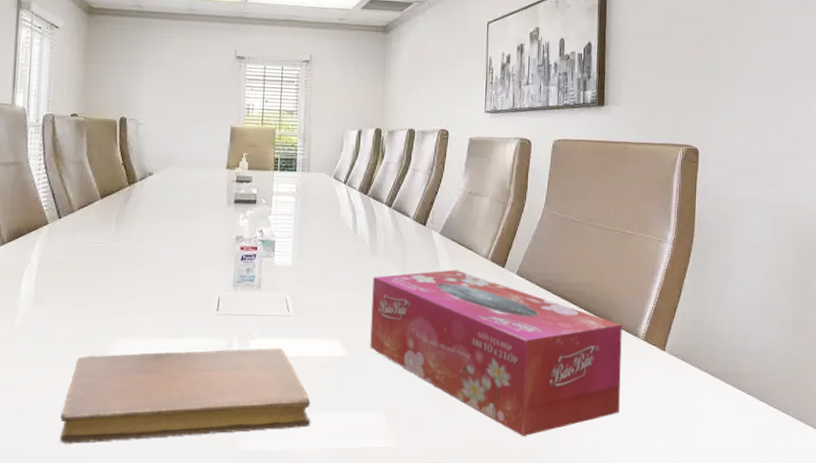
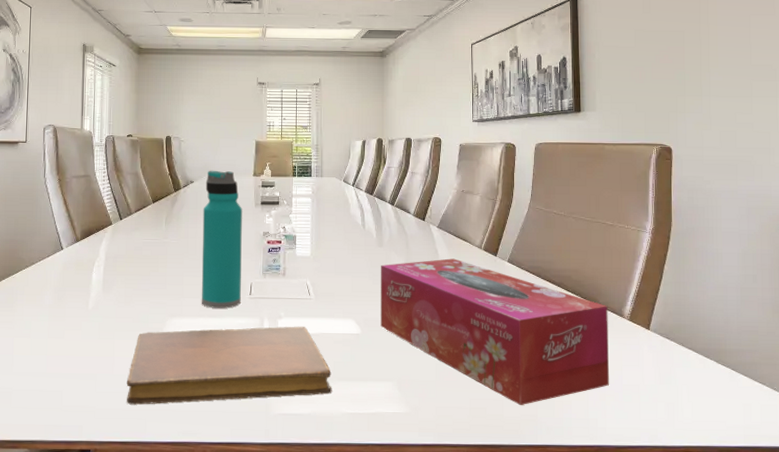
water bottle: none [157,160,212,327] -> present [201,170,242,309]

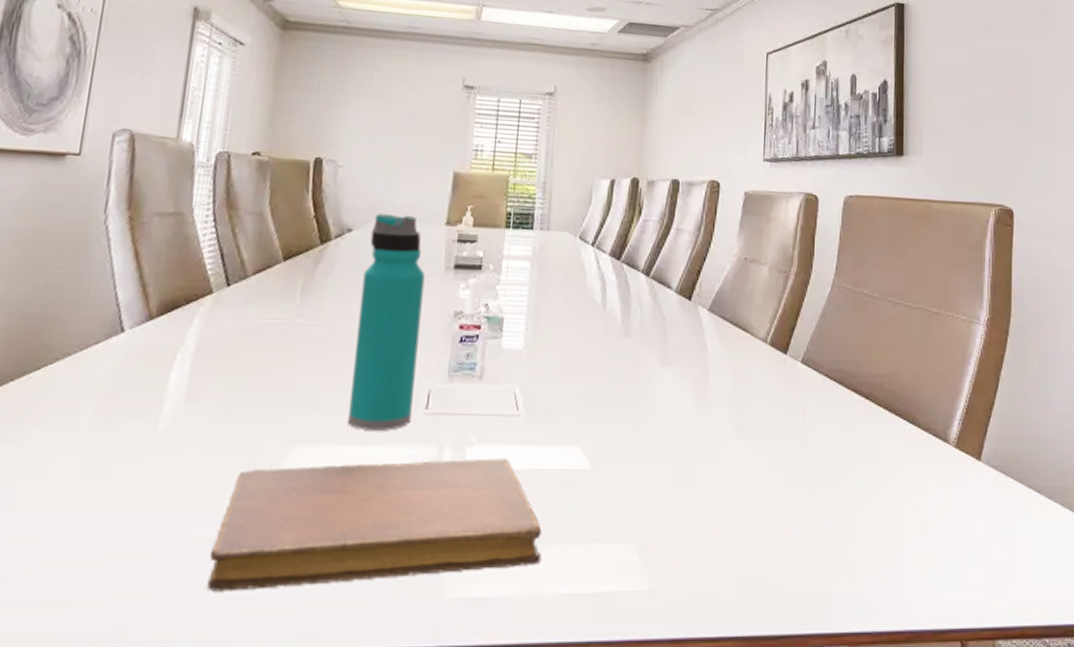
tissue box: present [380,258,609,405] -> none [619,356,929,574]

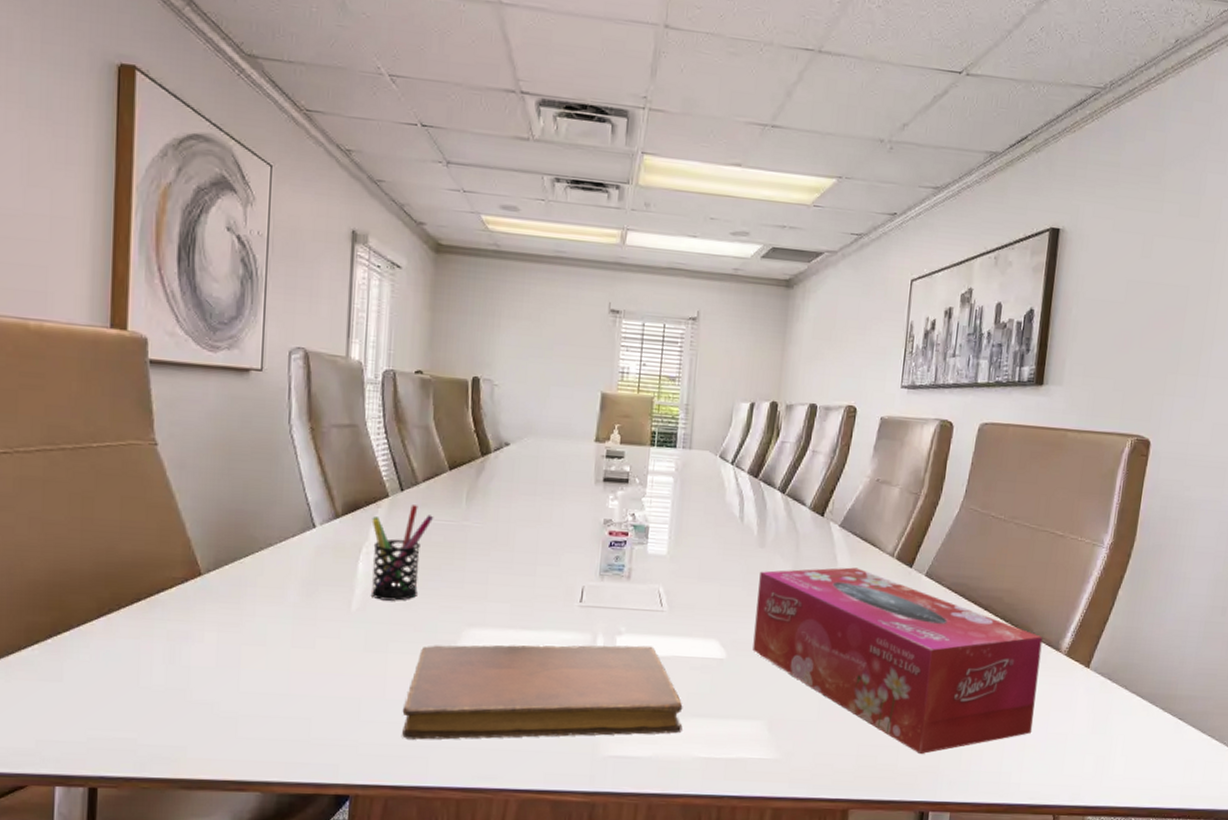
pen holder: none [182,302,263,417] -> present [370,505,434,601]
water bottle: present [347,213,425,431] -> none [512,429,577,619]
tissue box: none [619,356,929,574] -> present [753,567,1043,754]

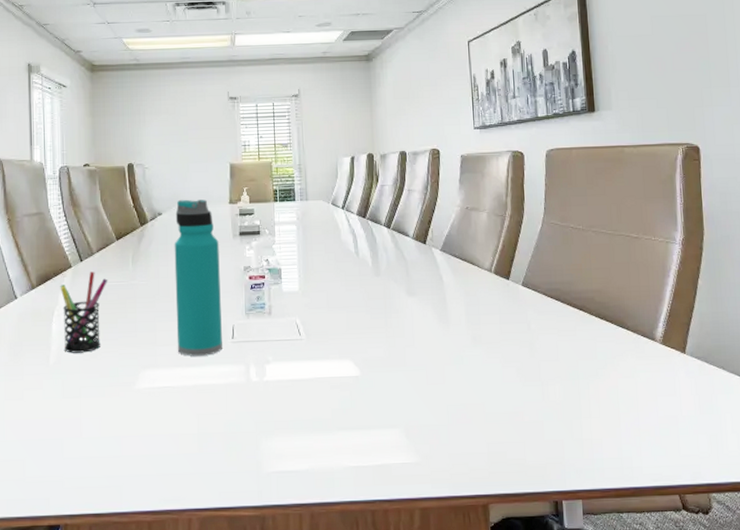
notebook: present [402,645,683,740] -> none [97,371,332,471]
water bottle: none [512,429,577,619] -> present [174,199,222,356]
tissue box: present [753,567,1043,754] -> none [379,285,643,446]

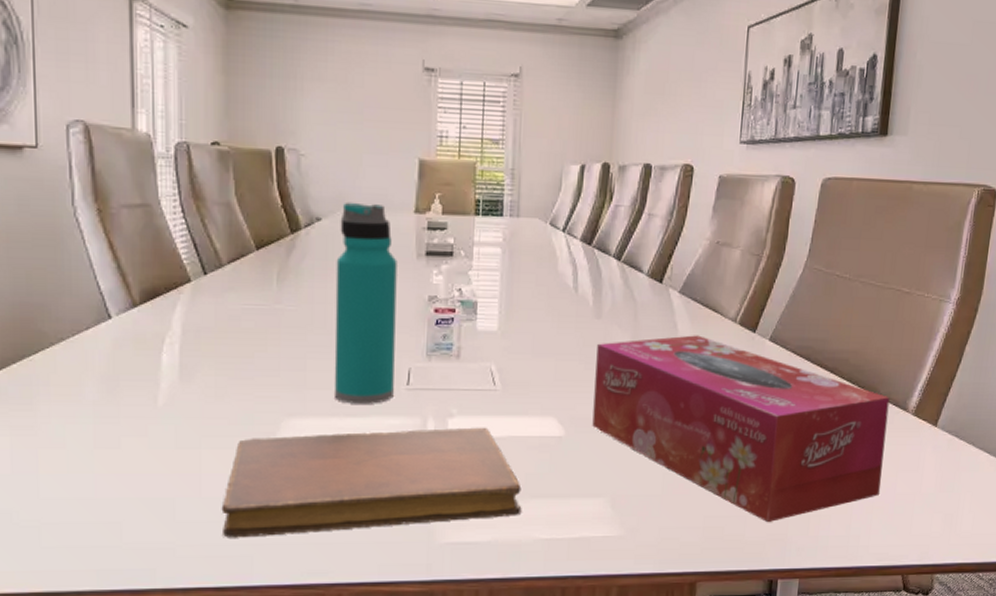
pen holder: present [60,272,108,353] -> none [174,289,243,393]
notebook: none [97,371,332,471] -> present [221,427,522,538]
tissue box: none [379,285,643,446] -> present [592,335,890,522]

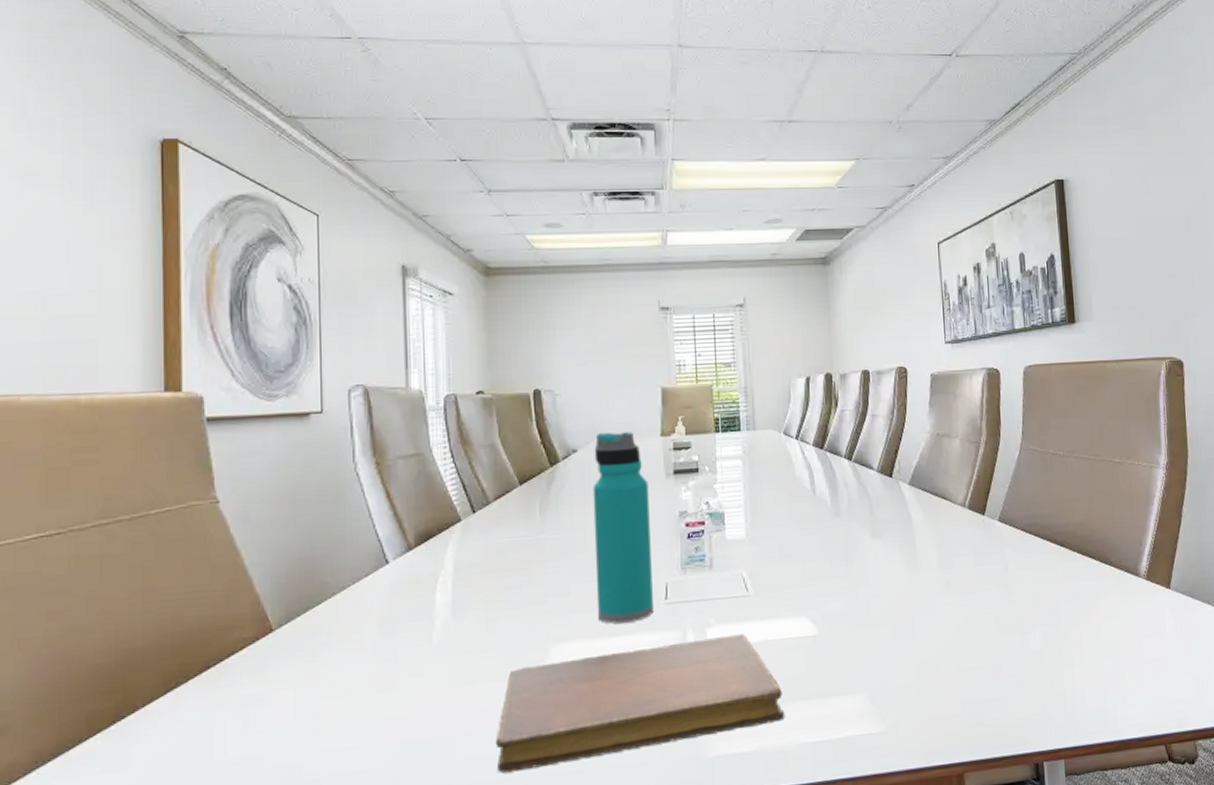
tissue box: present [592,335,890,522] -> none [839,523,1127,703]

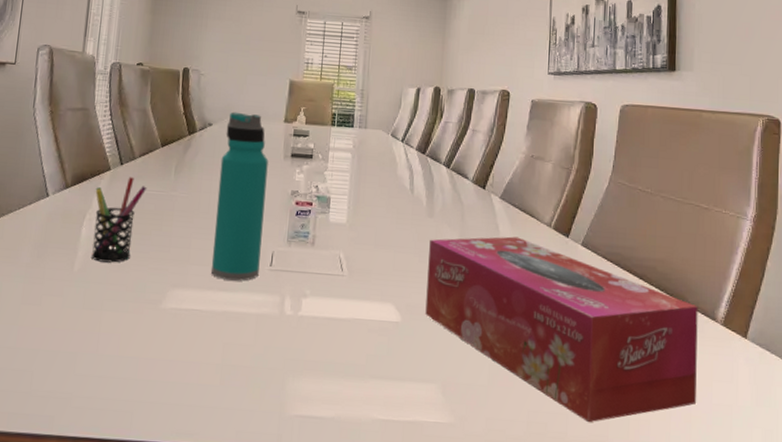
pen holder: none [446,525,509,629] -> present [91,177,147,263]
notebook: present [495,633,785,773] -> none [111,304,363,395]
tissue box: none [839,523,1127,703] -> present [425,236,698,422]

